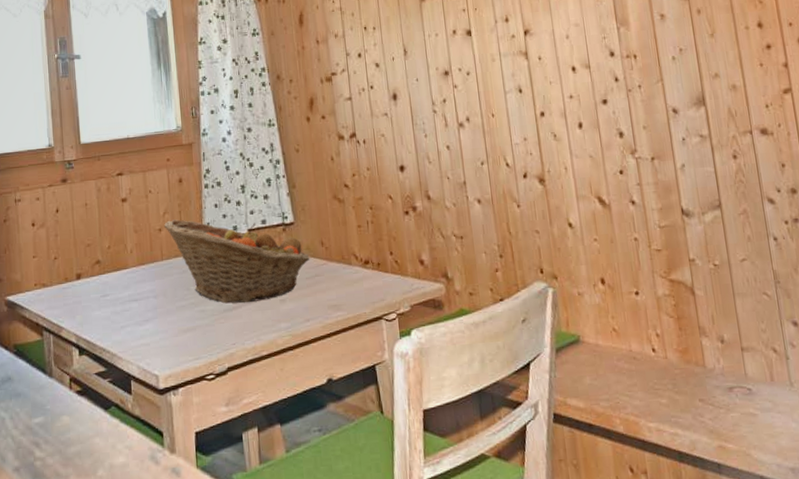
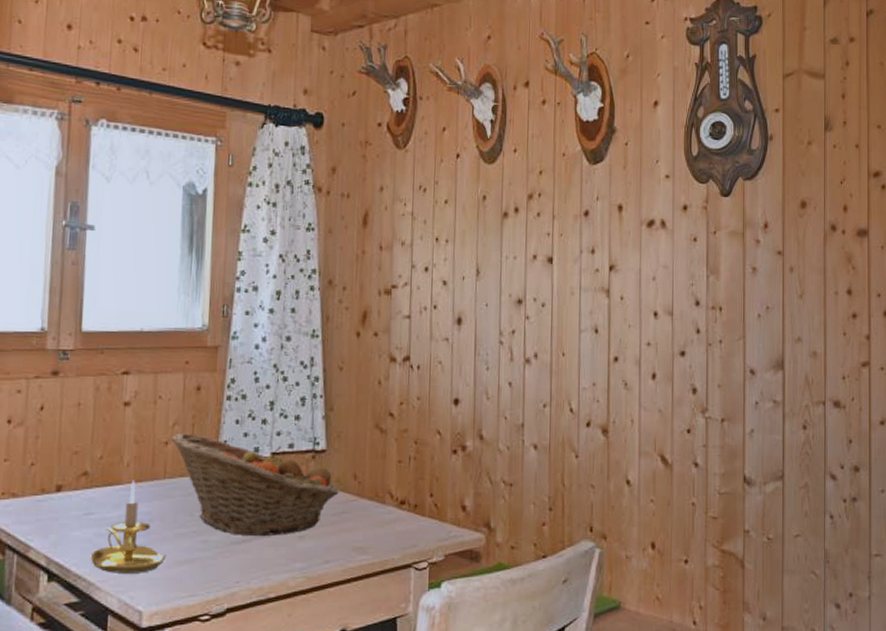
candle holder: none [110,263,173,345] -> present [90,480,167,573]

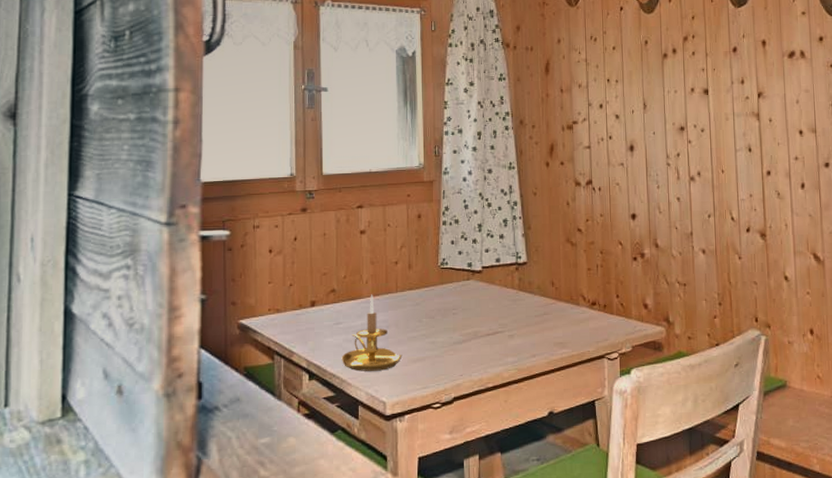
fruit basket: present [172,433,339,537] -> none [401,254,540,337]

